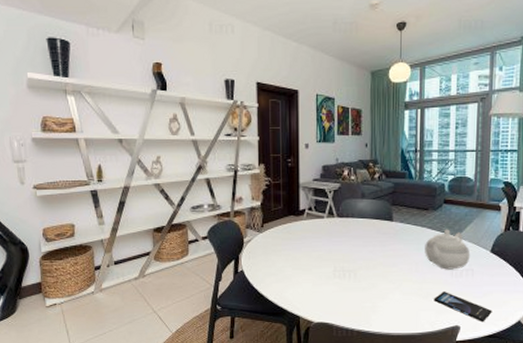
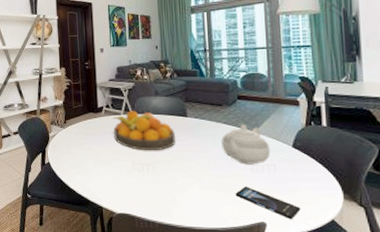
fruit bowl: none [314,214,379,256] -> present [113,110,175,150]

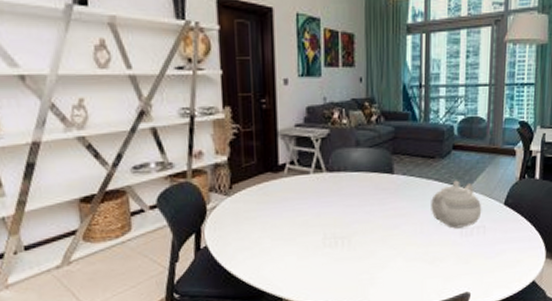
fruit bowl: present [113,110,175,150] -> none [298,167,378,220]
smartphone: present [235,187,301,219] -> none [441,254,505,285]

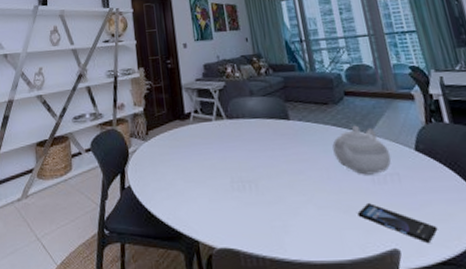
smartphone: none [441,254,505,285] -> present [357,203,438,243]

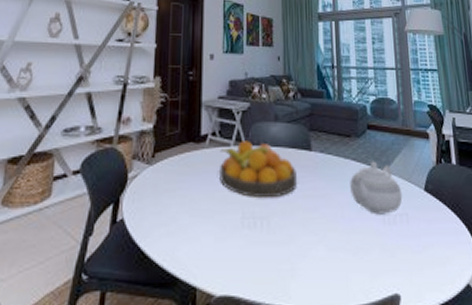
fruit bowl: none [203,115,279,164] -> present [218,141,297,197]
smartphone: present [357,203,438,243] -> none [365,245,436,287]

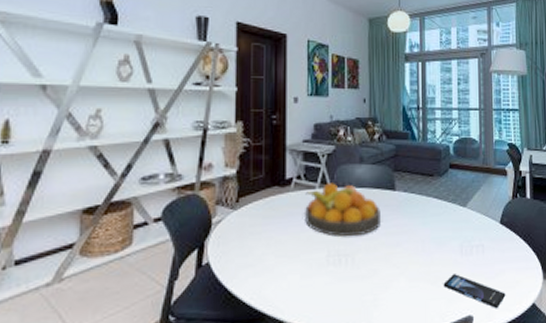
teapot: present [350,161,403,215] -> none [431,198,480,247]
smartphone: none [365,245,436,287] -> present [443,274,506,308]

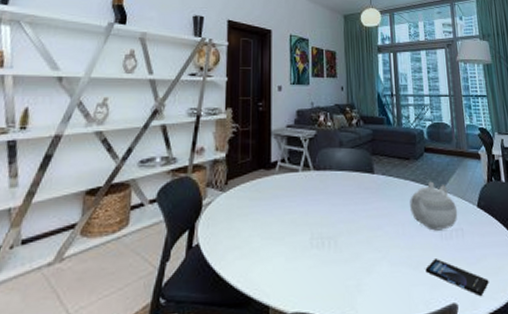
fruit bowl: present [304,183,381,236] -> none [288,166,361,219]
teapot: none [431,198,480,247] -> present [410,181,458,231]

